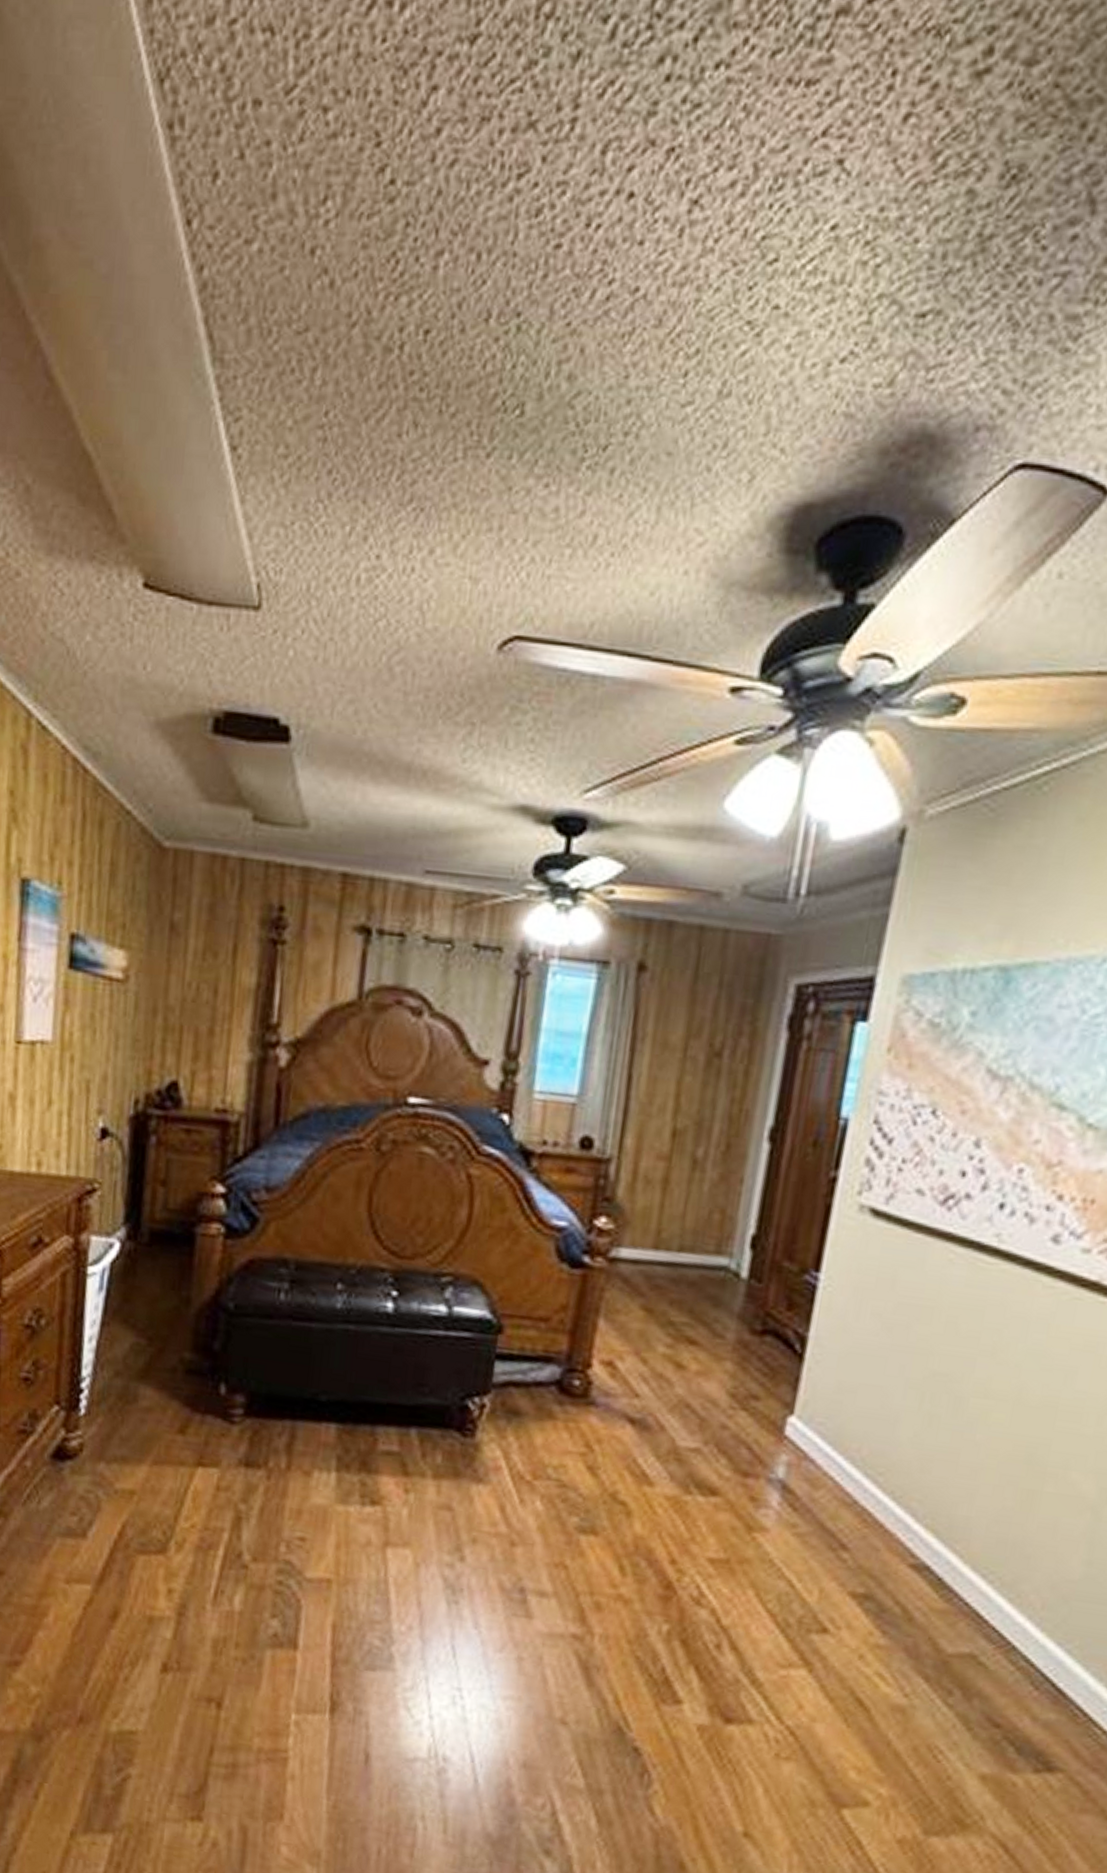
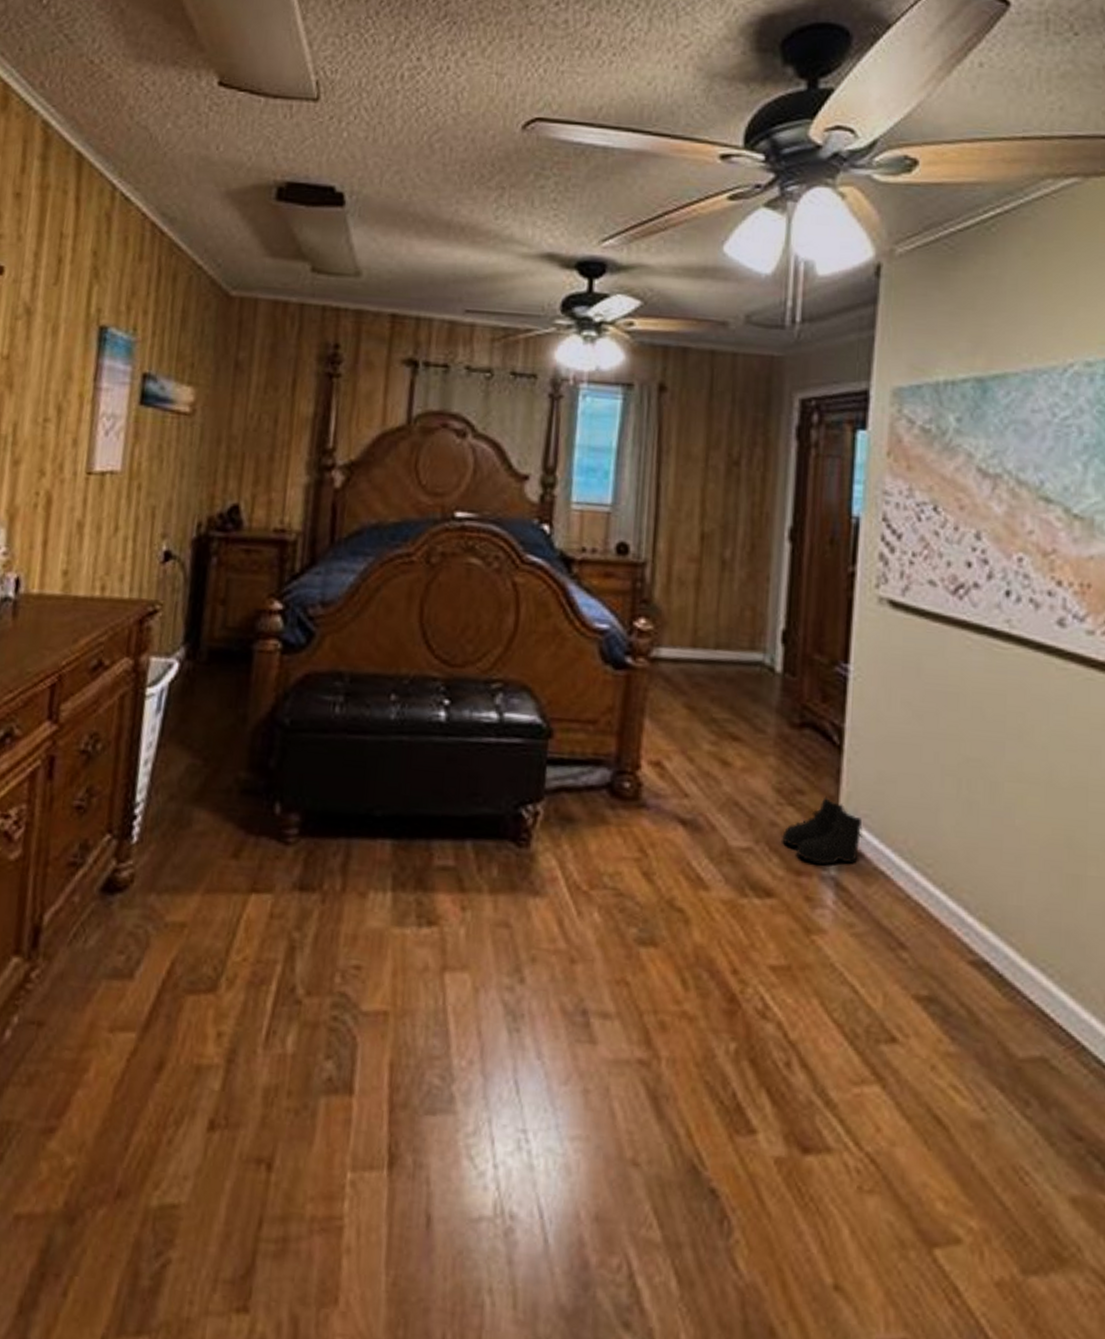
boots: none [731,1403,816,1469] -> present [781,796,863,865]

